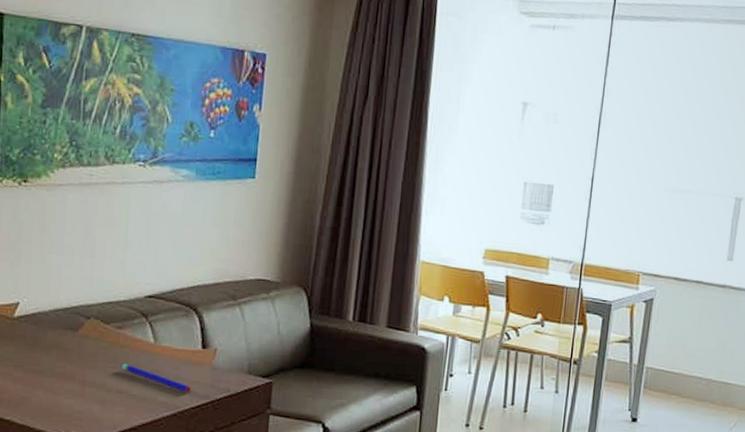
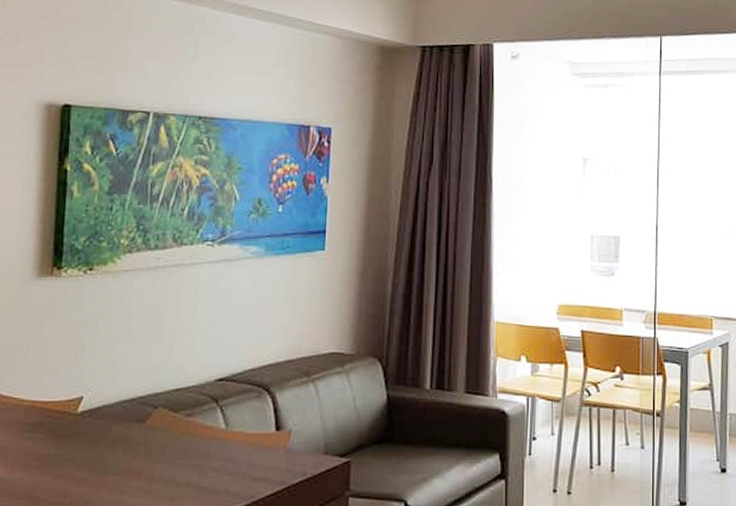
pen: present [121,363,192,393] -> none [190,453,266,481]

